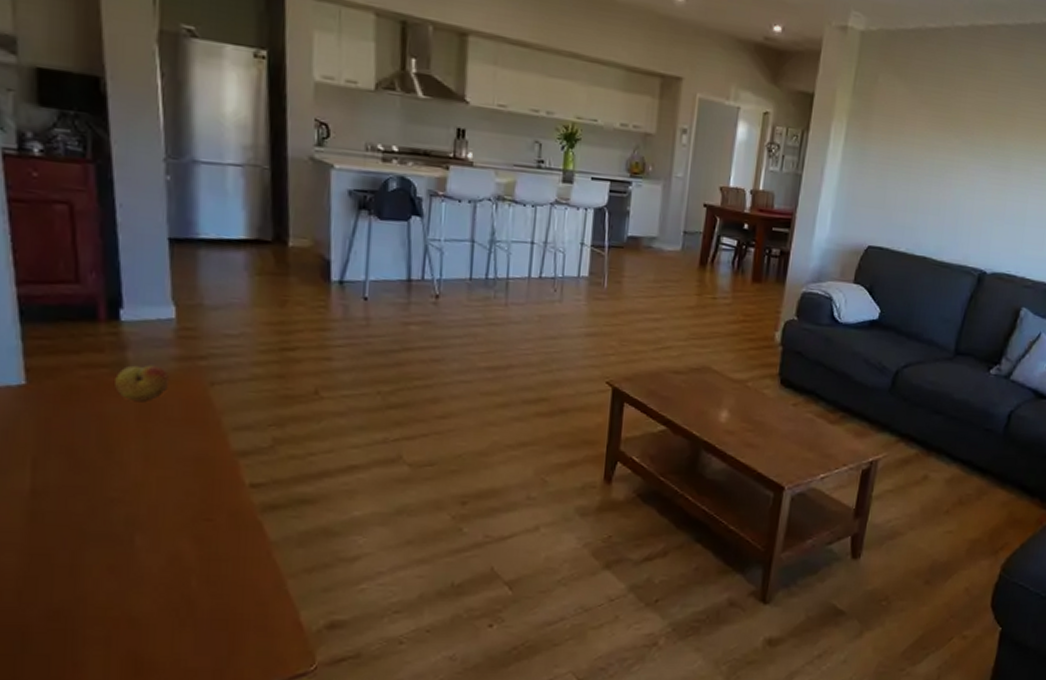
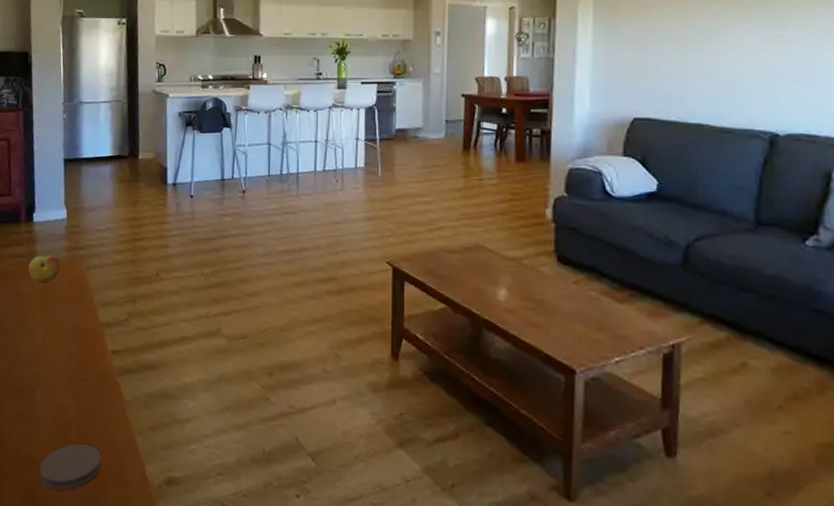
coaster: none [144,593,237,649] -> present [39,443,101,490]

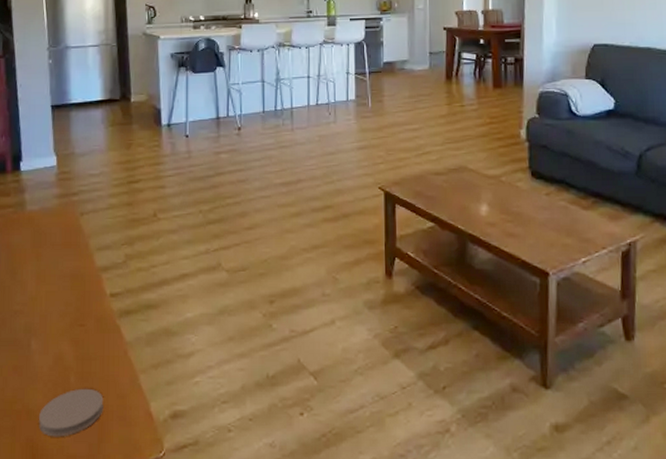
fruit: present [28,254,61,283] -> none [17,203,52,231]

